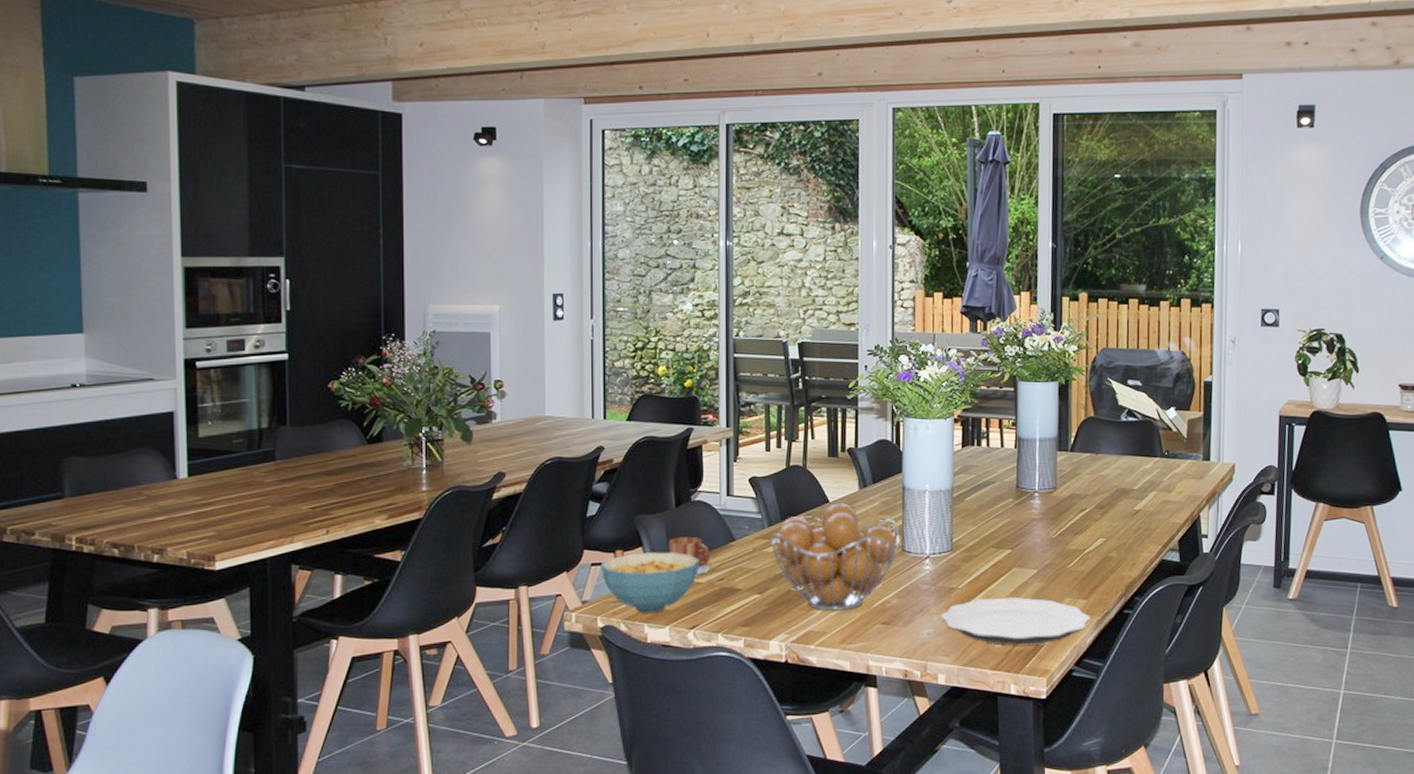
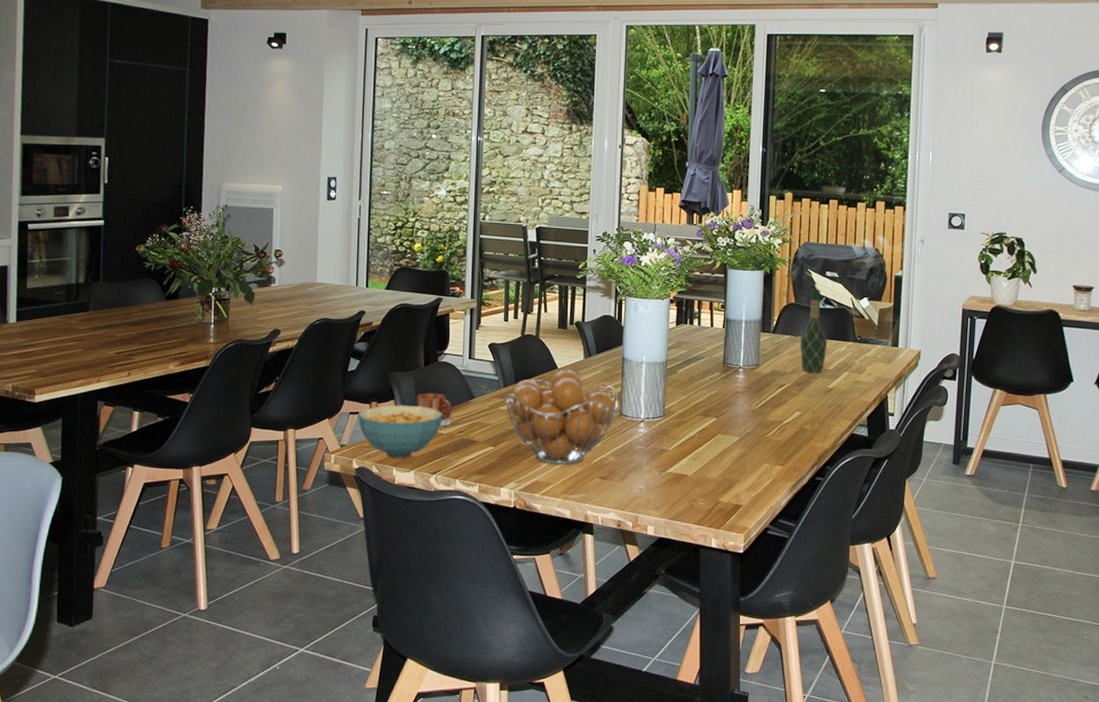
plate: present [940,597,1091,645] -> none [652,460,786,504]
wine bottle: none [1101,399,1132,494] -> present [800,289,828,373]

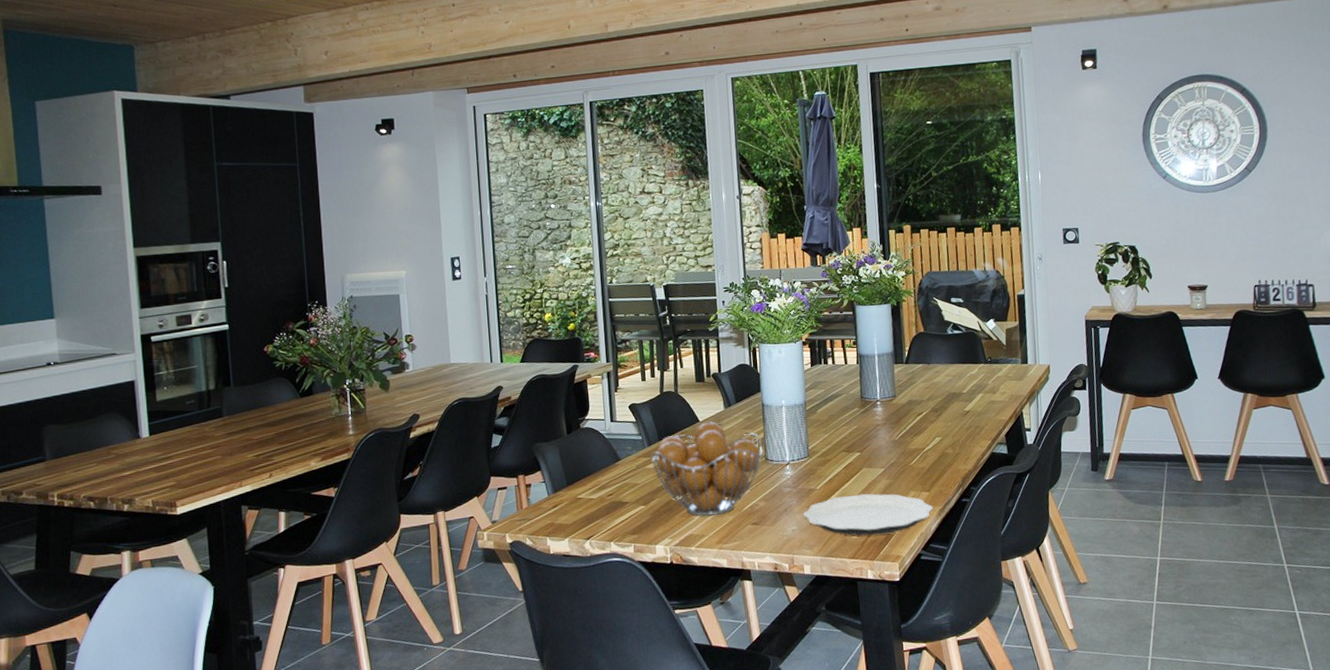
cereal bowl: present [358,405,443,458] -> none [506,474,591,528]
mug: present [416,392,452,427] -> none [563,459,601,492]
plate: none [652,460,786,504] -> present [802,493,934,536]
wine bottle: present [800,289,828,373] -> none [933,315,960,398]

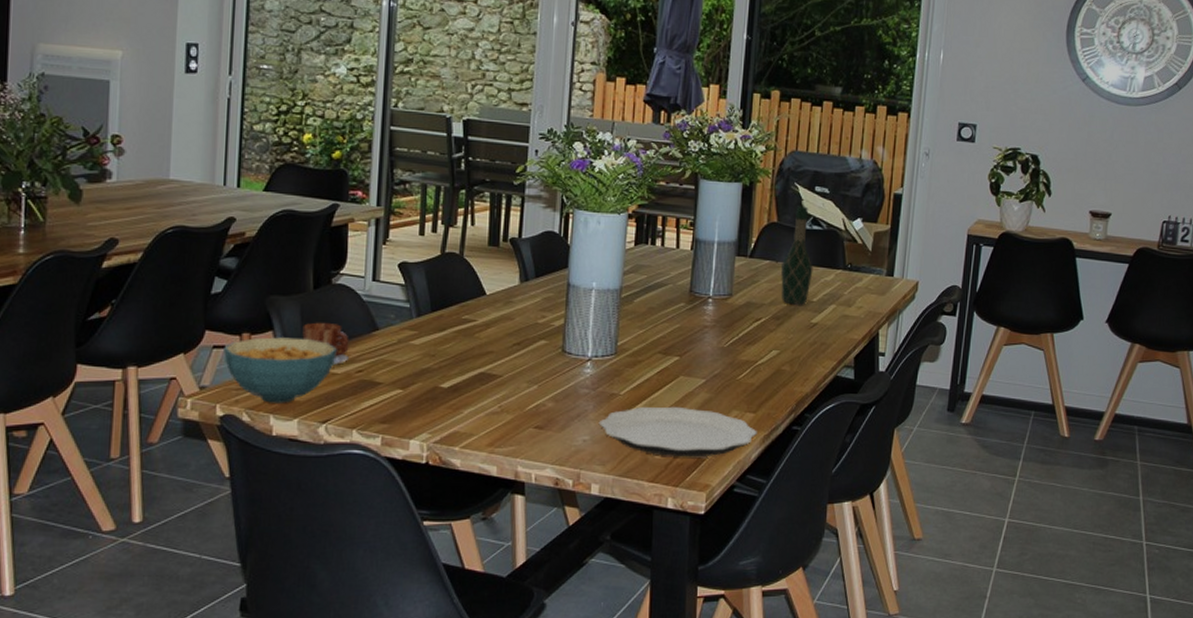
cereal bowl: none [506,474,591,528] -> present [224,337,337,403]
mug: none [563,459,601,492] -> present [302,322,349,365]
fruit basket: present [650,421,763,516] -> none [417,296,561,411]
wine bottle: none [933,315,960,398] -> present [781,206,813,305]

